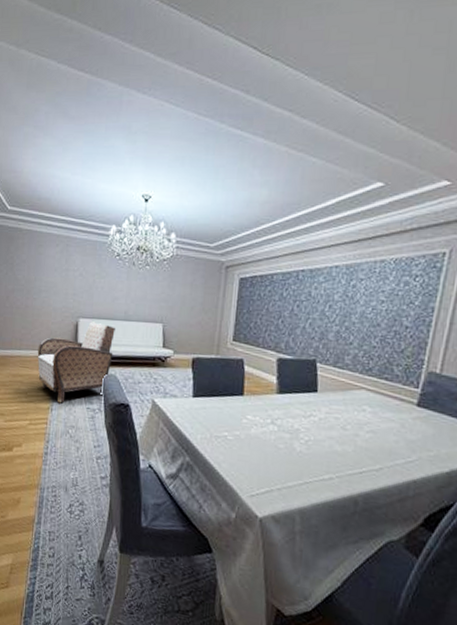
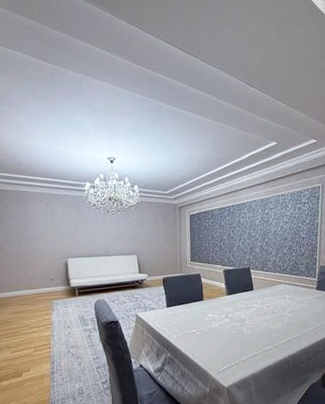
armchair: present [37,321,115,403] -> none [34,260,100,329]

